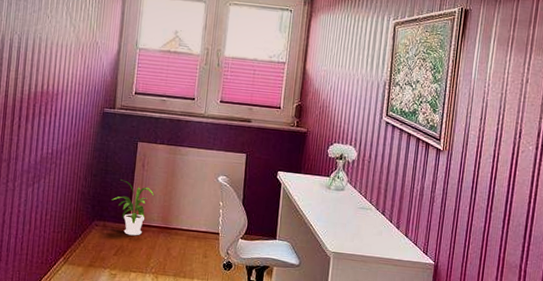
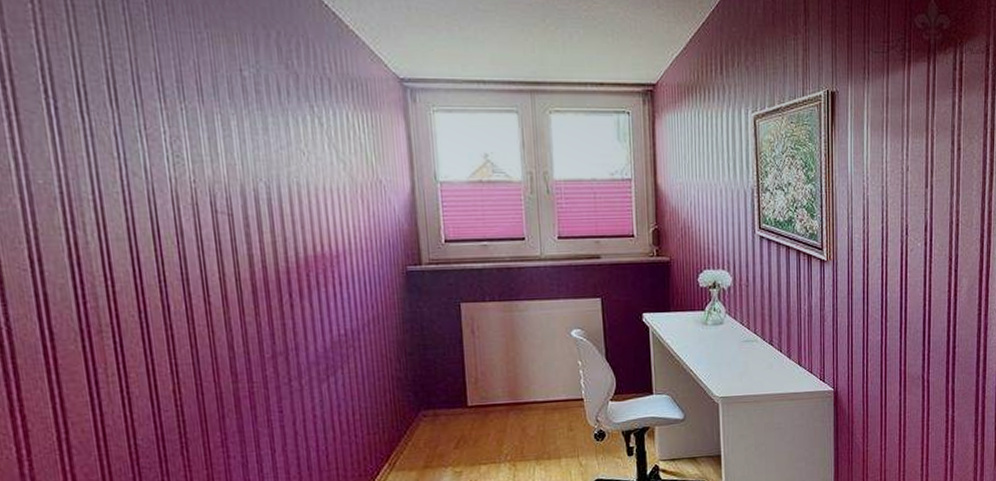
house plant: present [111,179,155,236] -> none [438,353,494,421]

